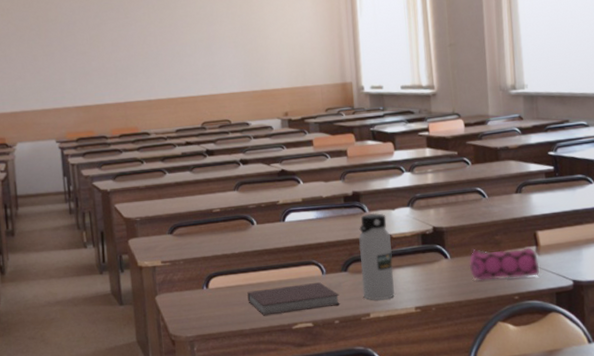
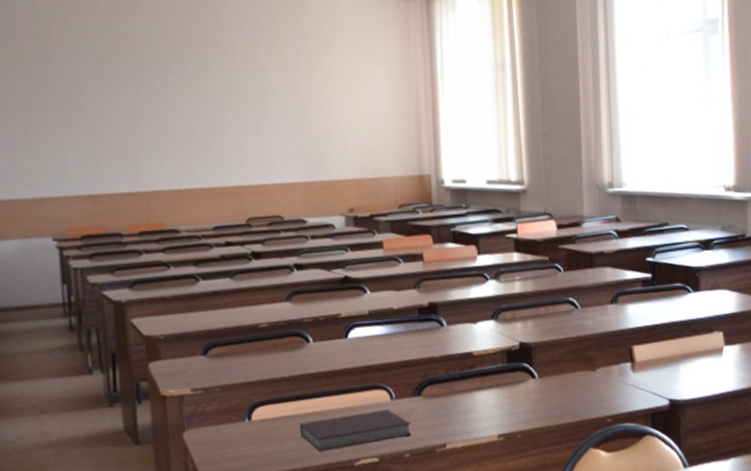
water bottle: present [359,213,395,300] -> none [434,327,475,429]
pencil case: present [469,247,539,280] -> none [559,364,634,402]

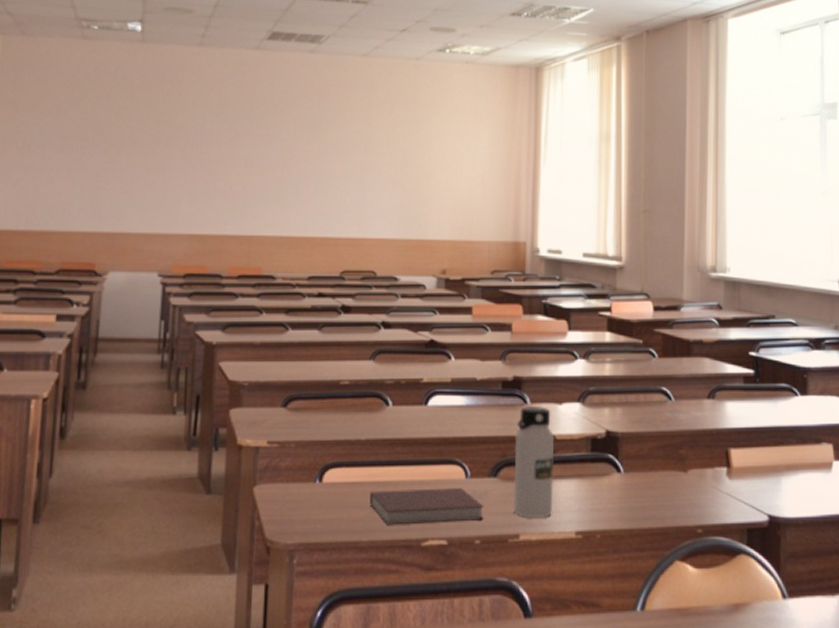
water bottle: none [434,327,475,429] -> present [513,405,555,519]

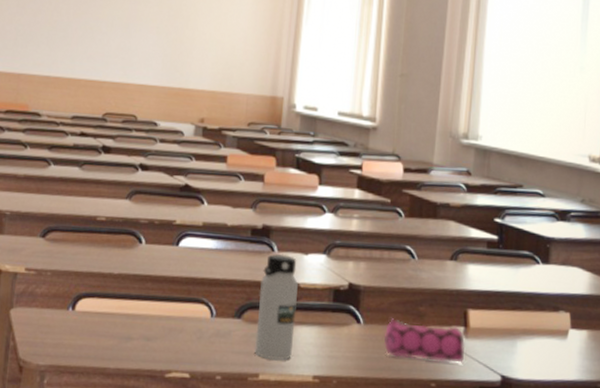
notebook: present [370,488,484,525] -> none [118,322,227,358]
pencil case: none [645,464,729,506] -> present [383,318,465,363]

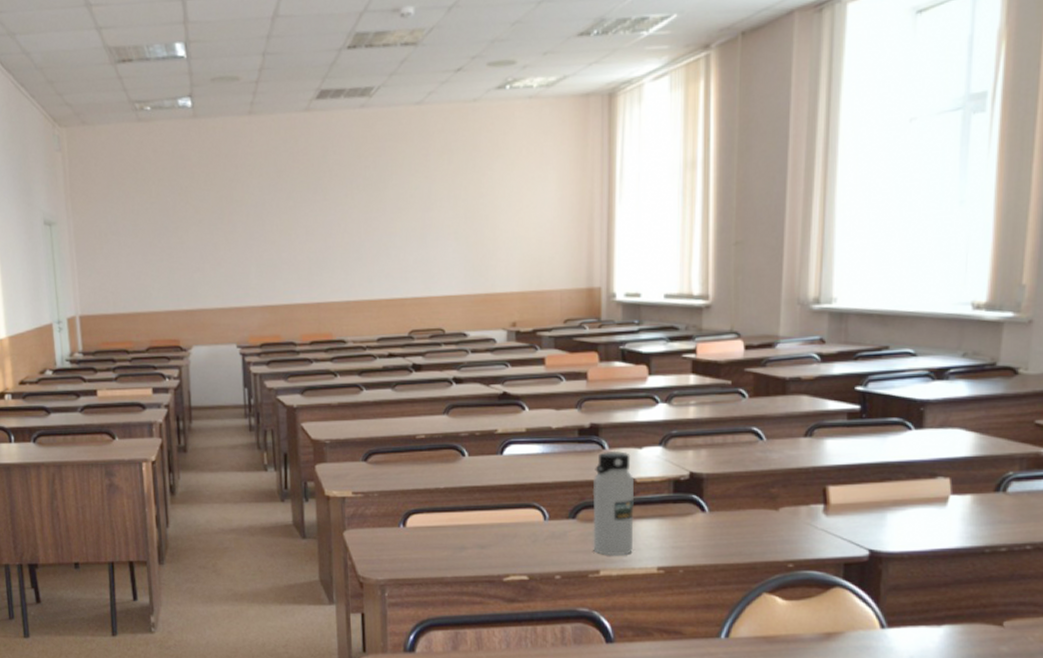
pencil case: present [383,318,465,363] -> none [732,503,825,542]

